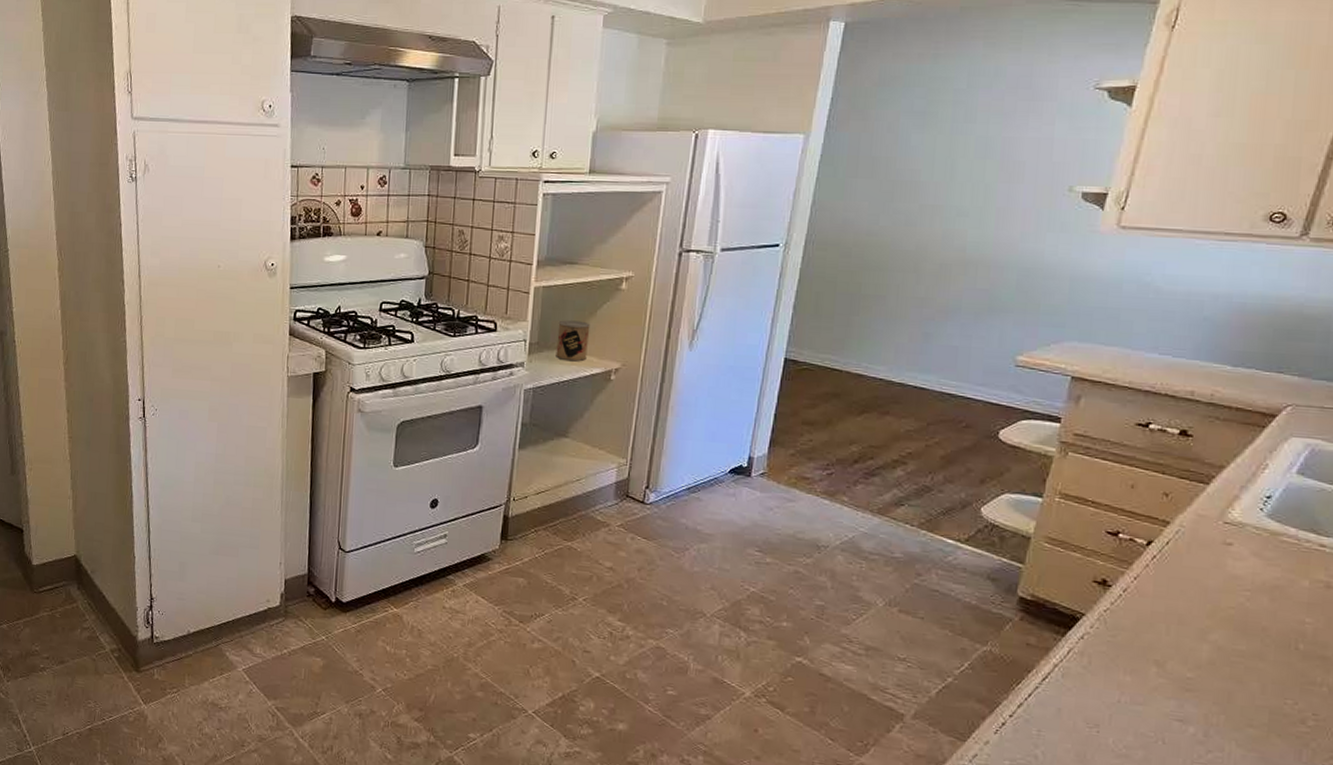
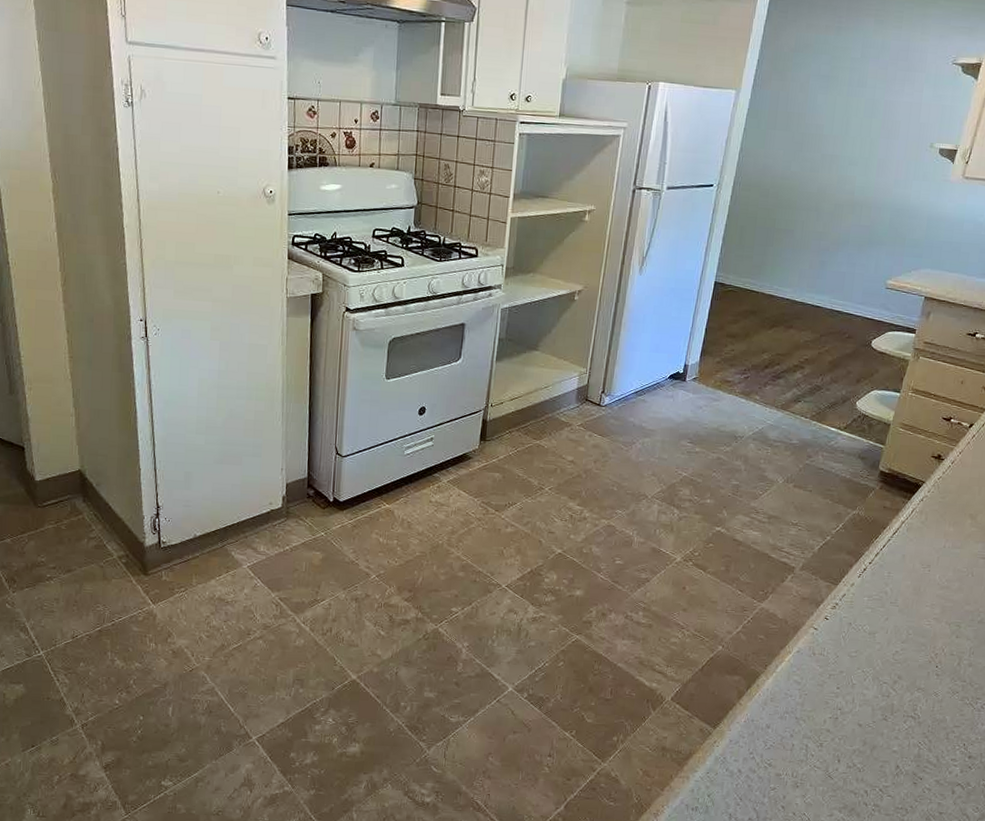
tin can: present [556,320,591,362] -> none [528,247,558,285]

